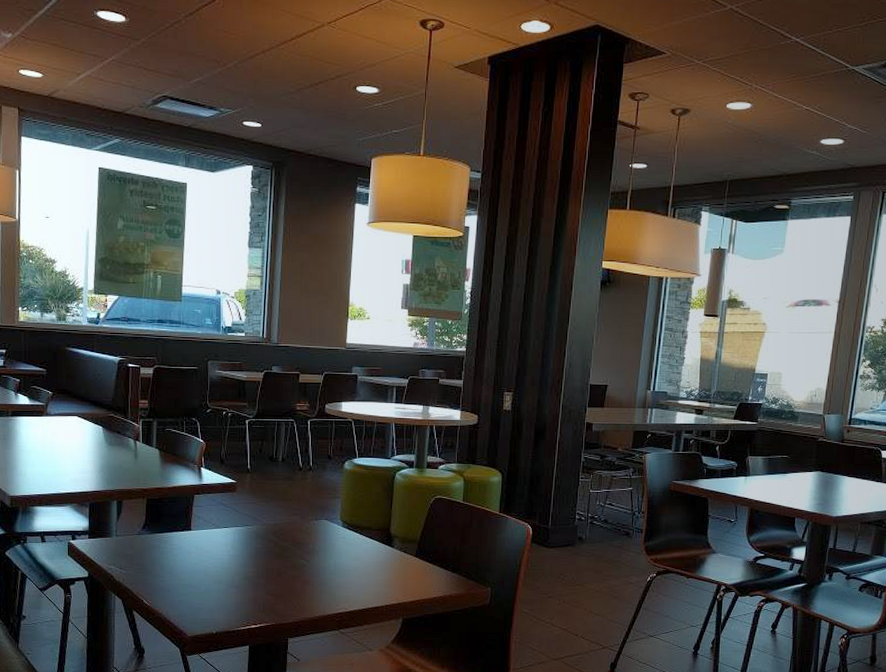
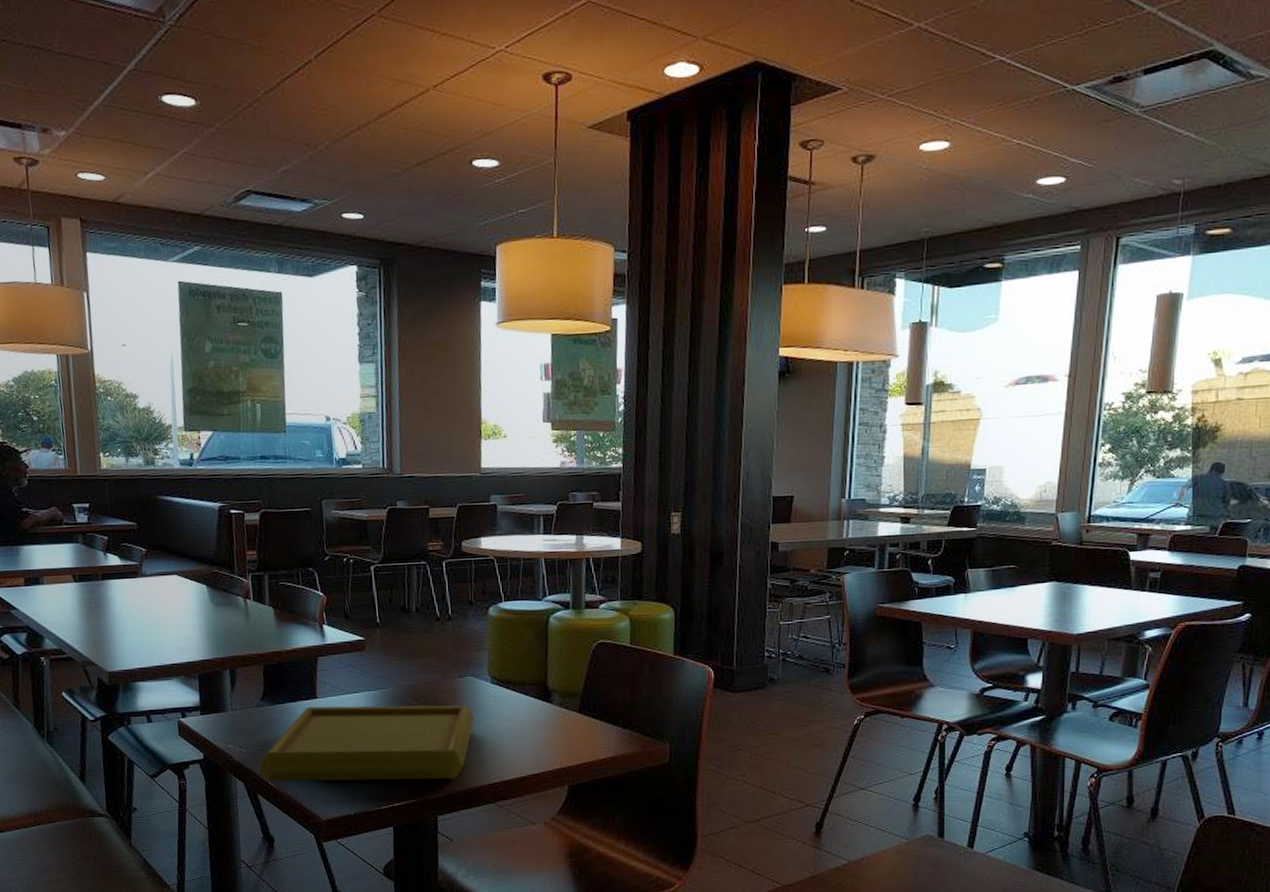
serving tray: none [135,537,326,607] -> present [258,705,475,782]

